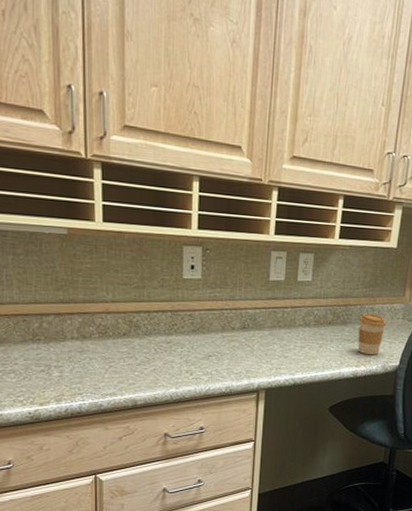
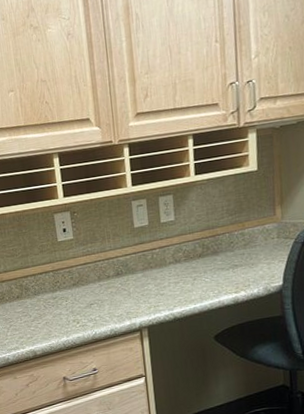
coffee cup: present [358,313,387,355] -> none [229,238,261,280]

